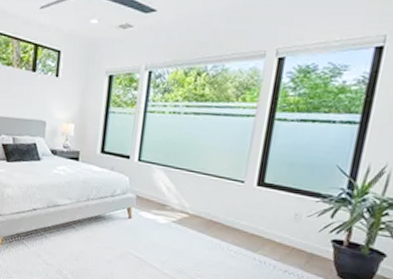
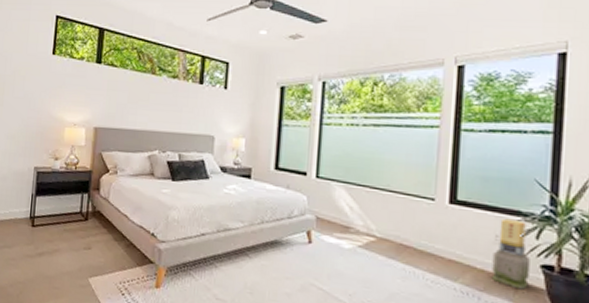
lantern: none [287,199,324,261] -> present [491,218,530,290]

